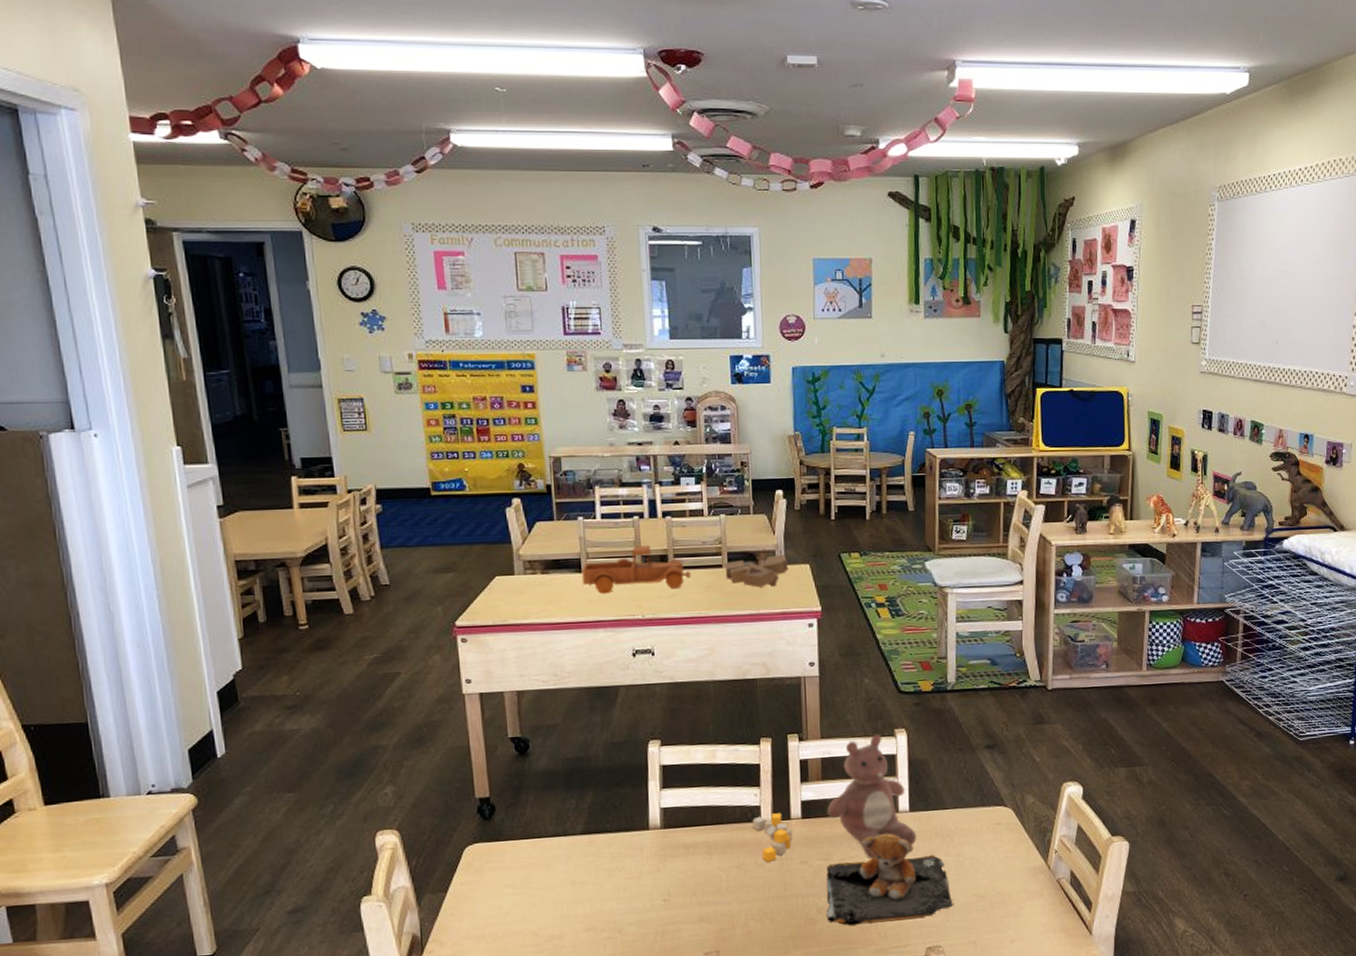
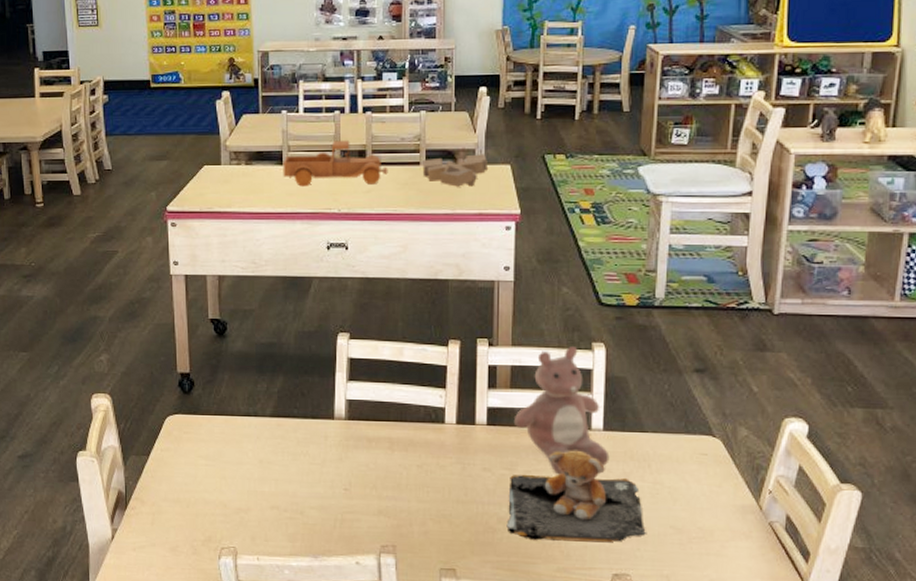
toy blocks: present [752,813,793,862] -> none [436,417,476,465]

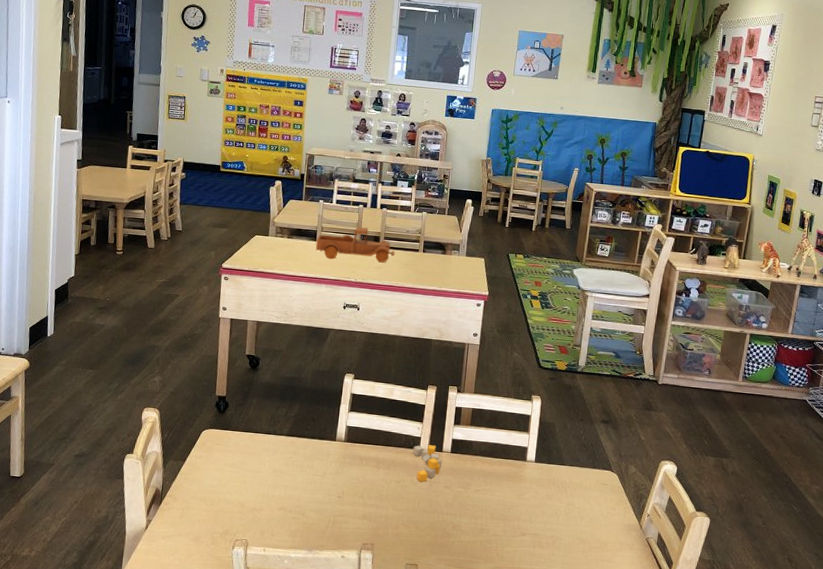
toy blocks: present [422,154,487,187] -> none [420,248,468,272]
toy blocks: none [436,417,476,465] -> present [412,445,442,482]
teddy bear: present [506,450,647,543] -> none [459,475,561,548]
stuffed animal: present [513,345,610,475] -> none [470,396,538,495]

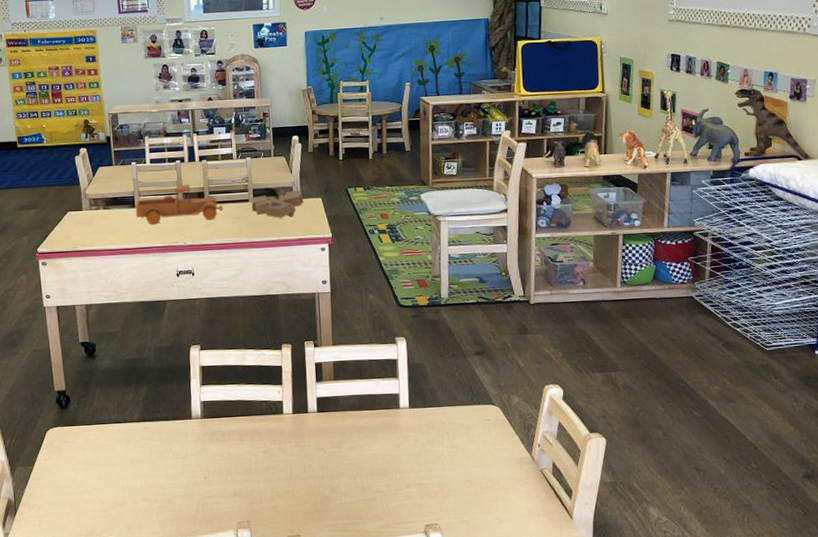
toy blocks: present [412,445,442,482] -> none [276,407,310,448]
toy blocks: none [420,248,468,272] -> present [251,190,303,218]

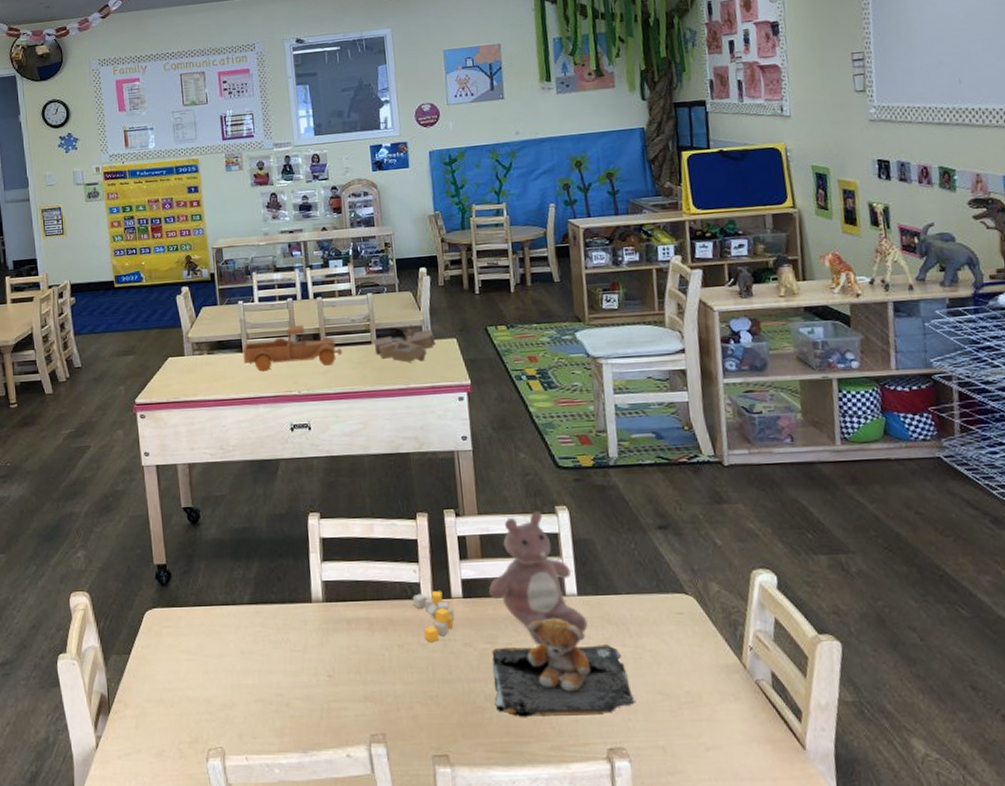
toy blocks: none [276,407,310,448] -> present [412,591,455,642]
stuffed animal: none [338,341,416,448] -> present [488,510,588,645]
teddy bear: none [338,426,449,505] -> present [492,617,636,718]

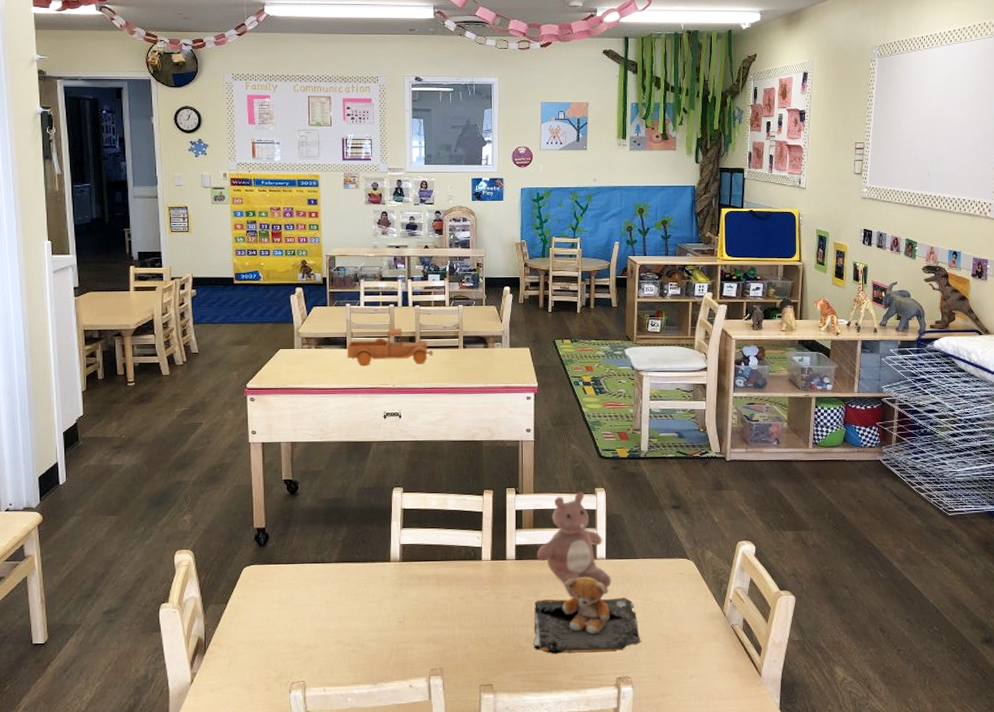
toy blocks: present [374,330,435,363] -> none [461,339,512,366]
toy blocks: present [412,591,455,642] -> none [474,554,507,595]

